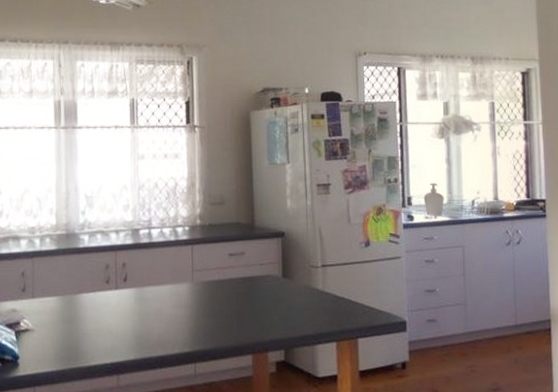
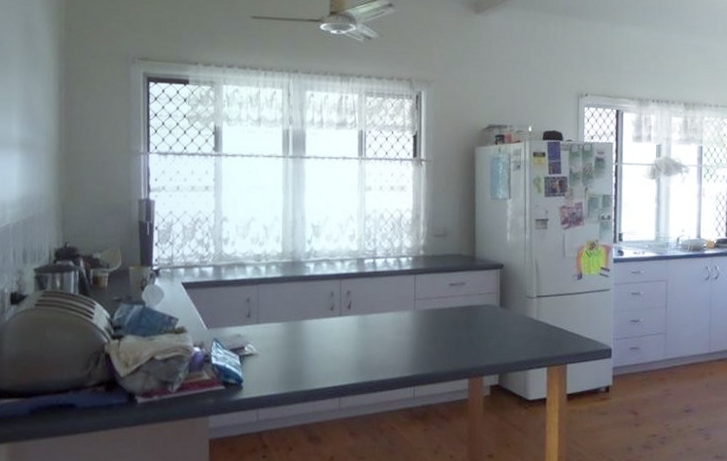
soap bottle: present [423,183,444,216] -> none [633,220,652,252]

